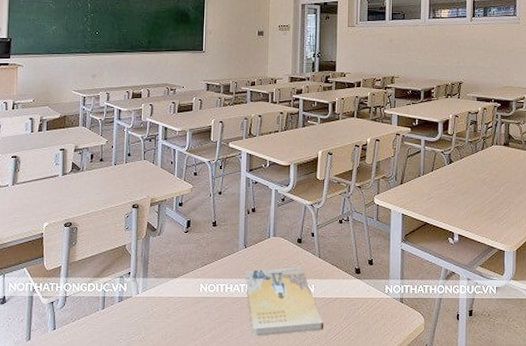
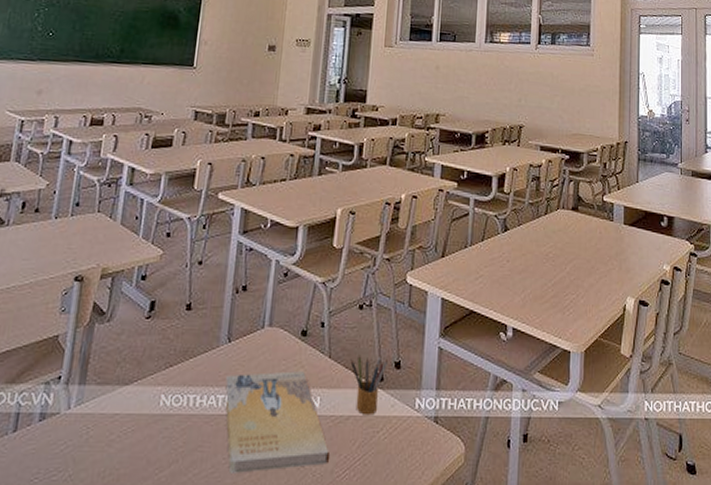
pencil box: none [335,255,364,298] -> present [350,354,389,416]

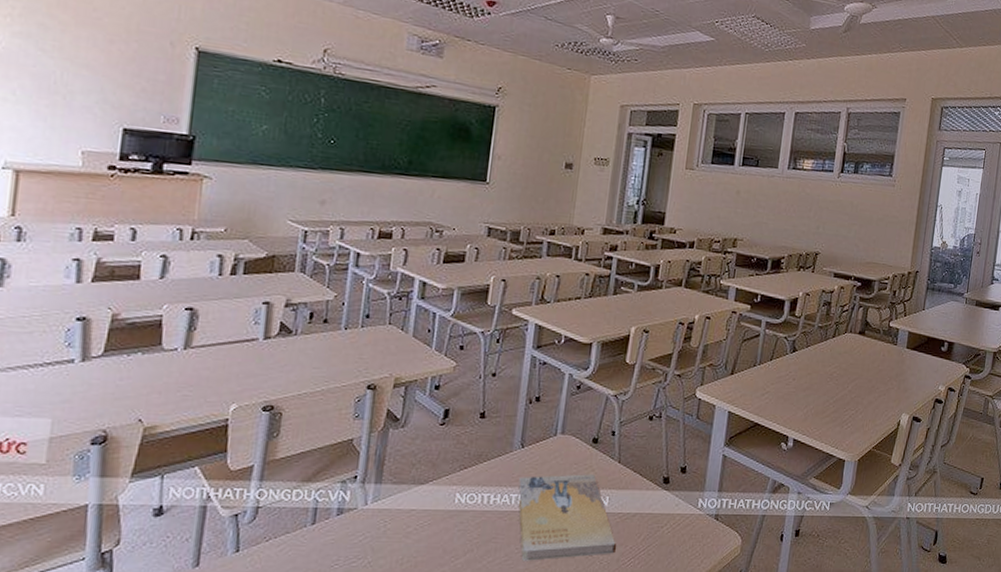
pencil box: present [350,354,389,416] -> none [638,460,676,513]

